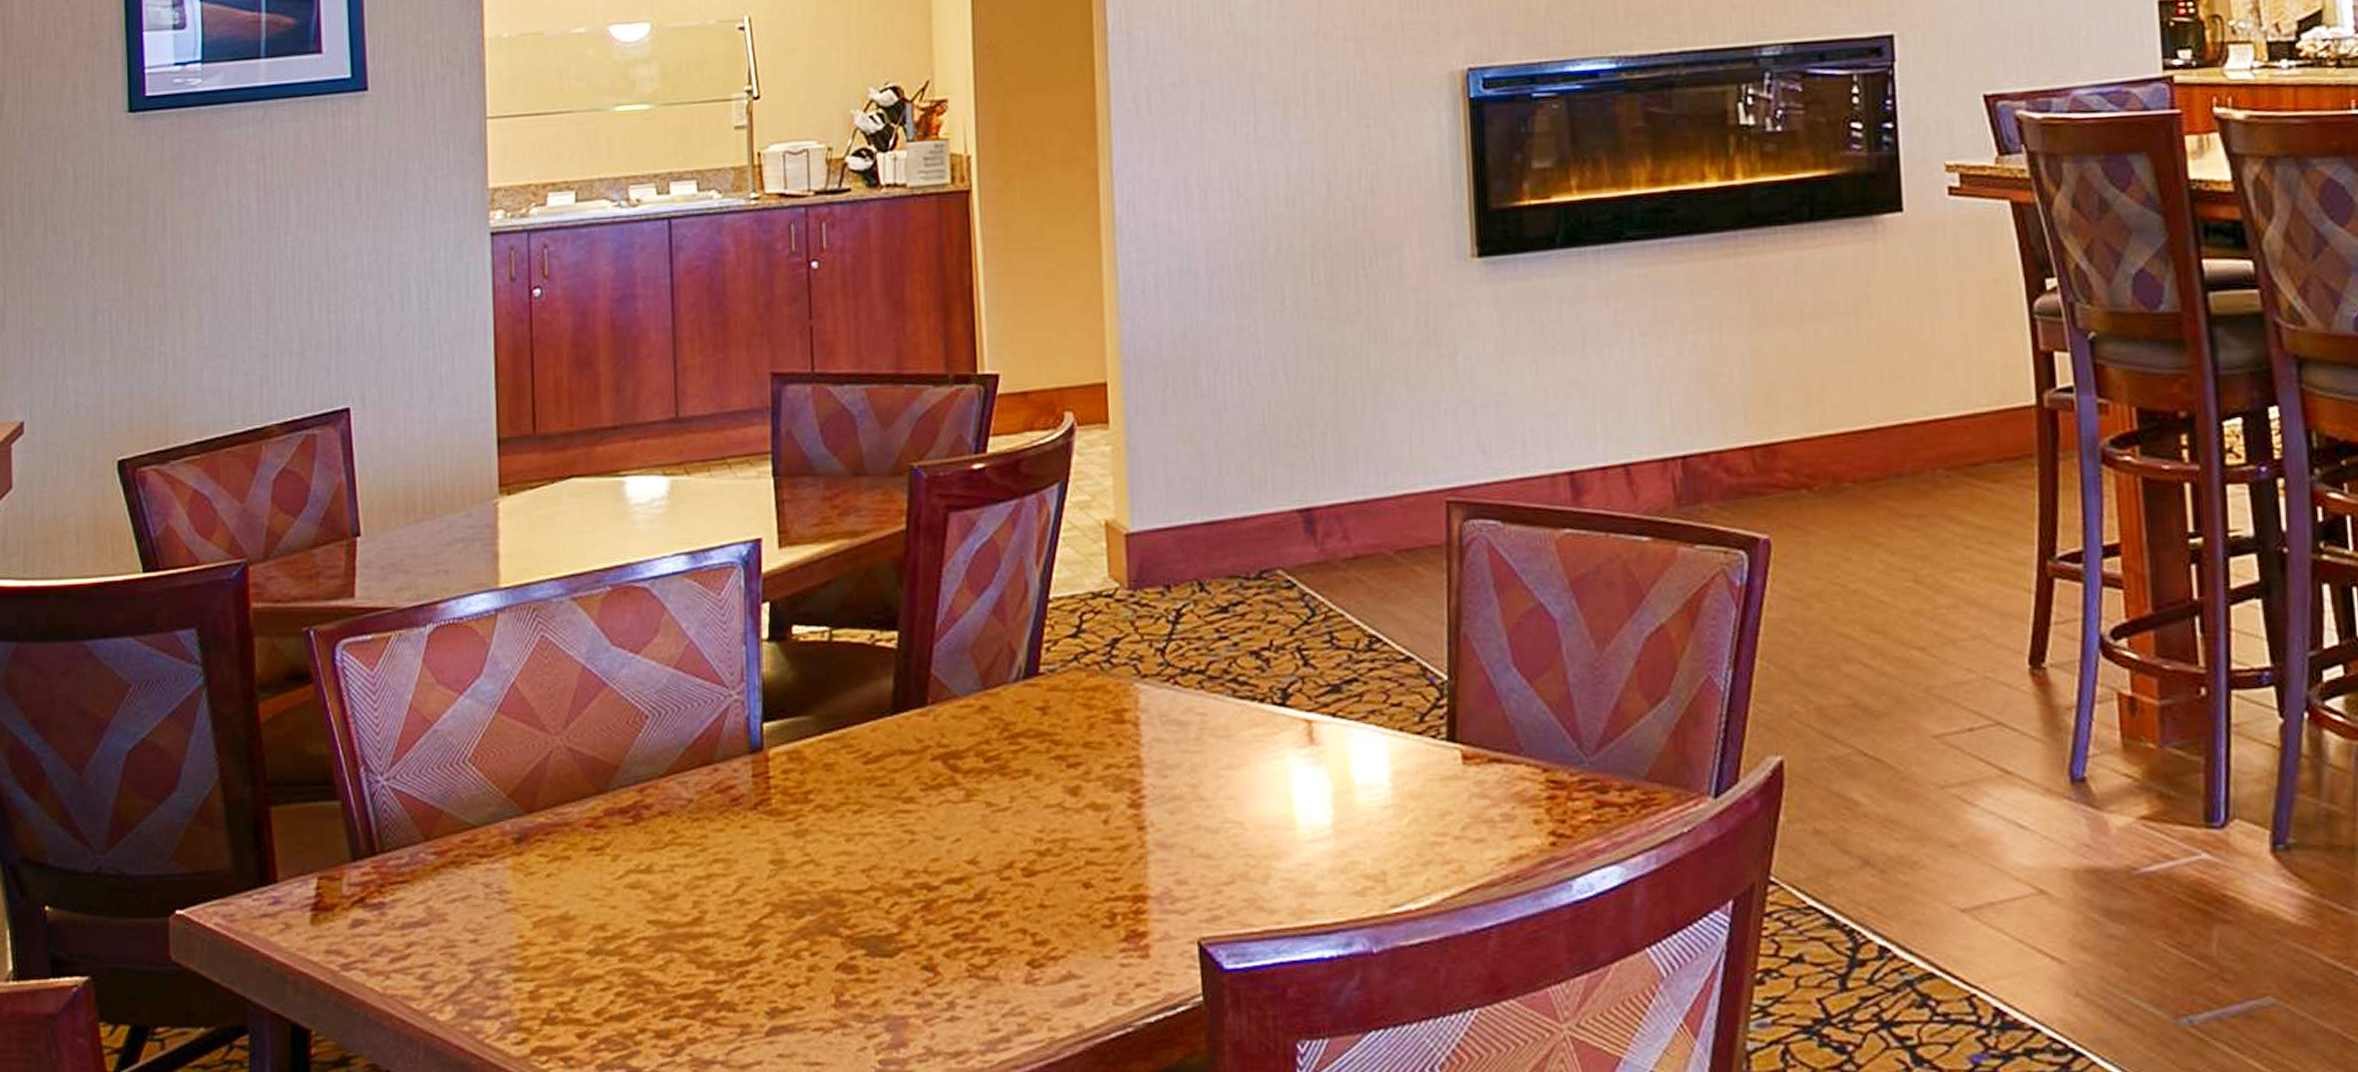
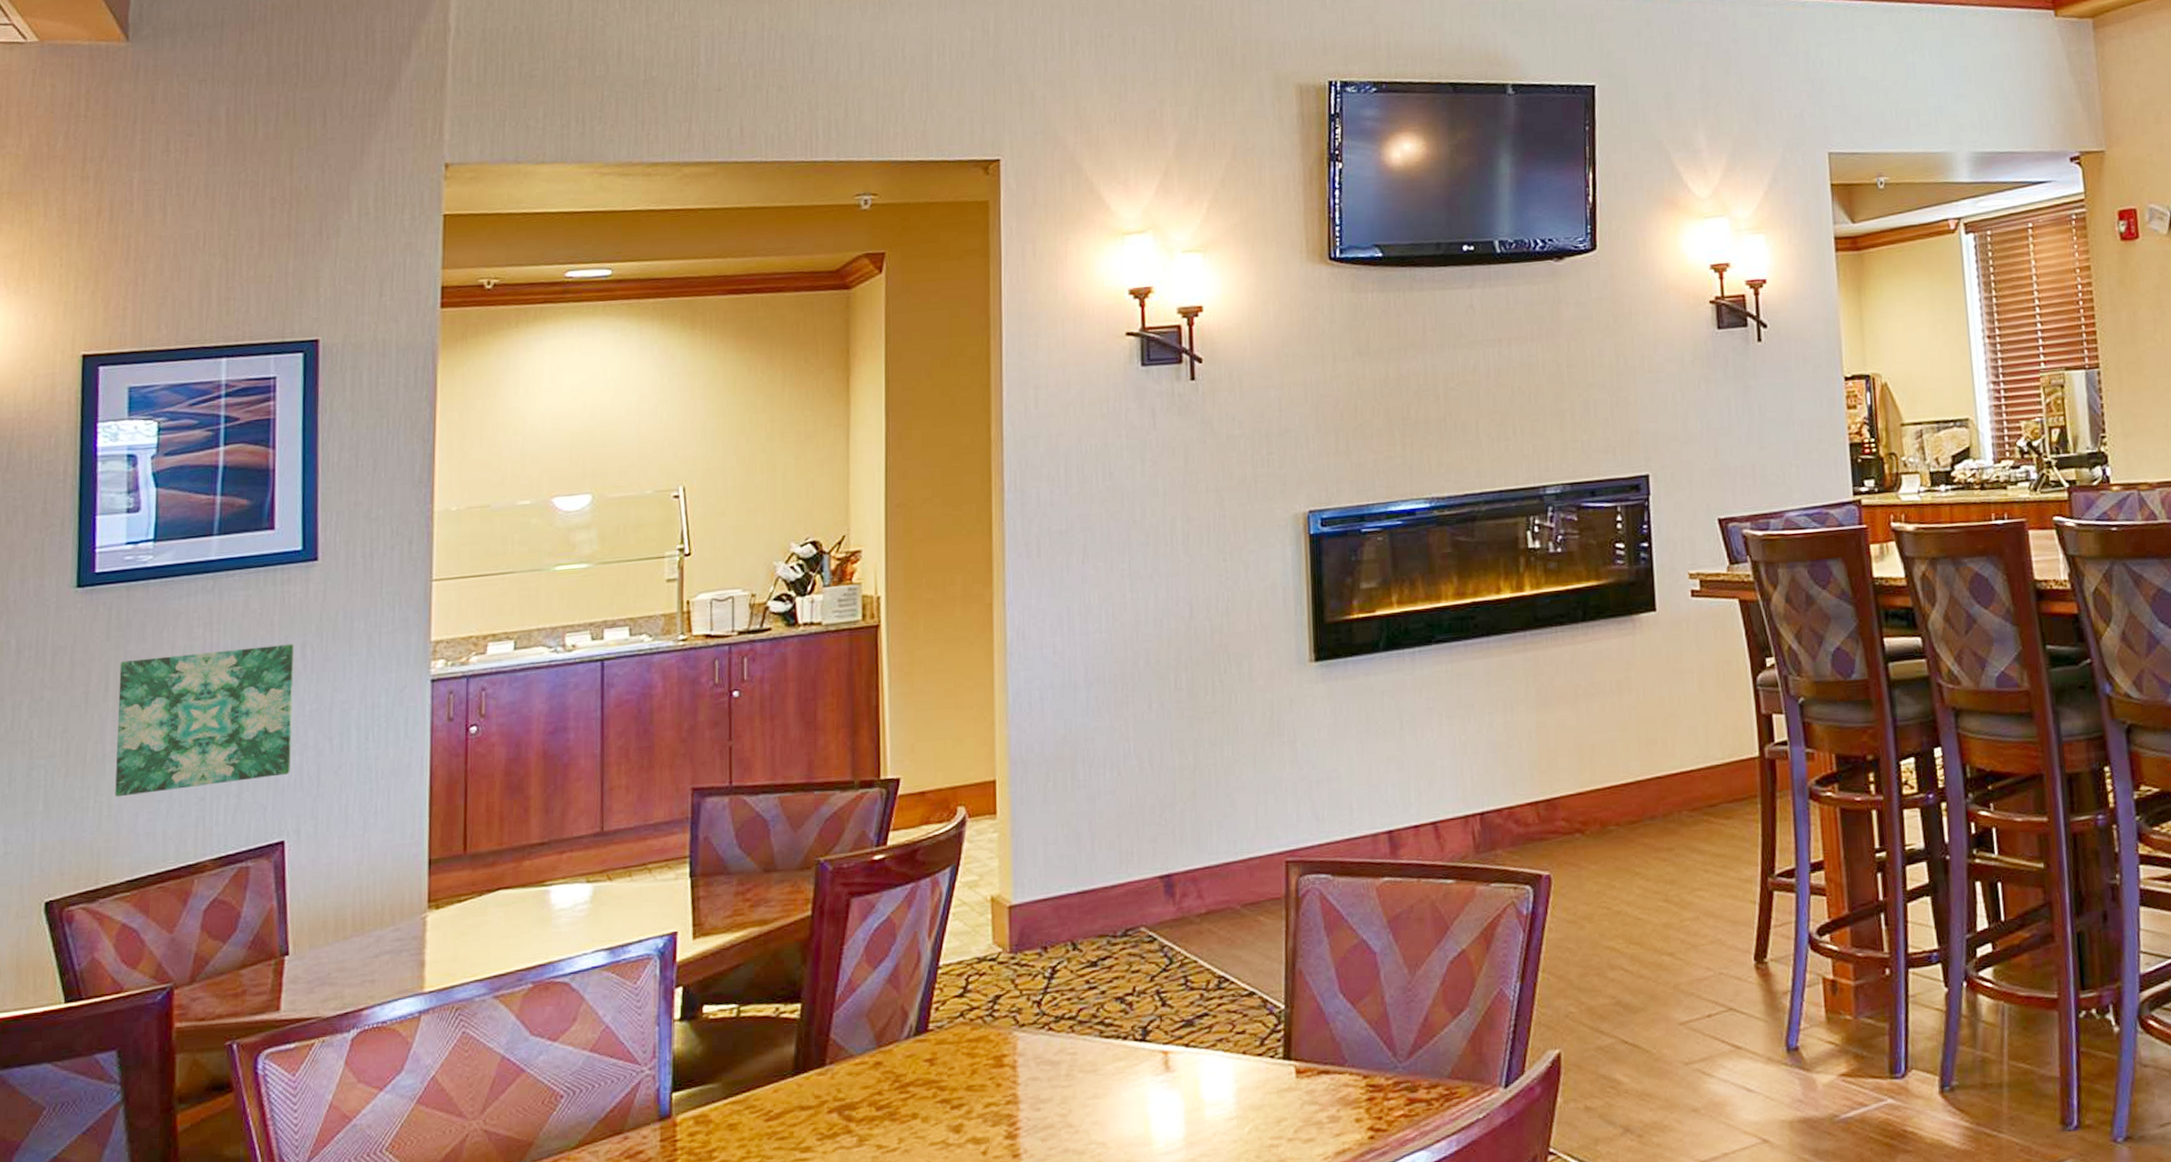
wall art: none [176,185,351,349] -> present [115,644,294,797]

